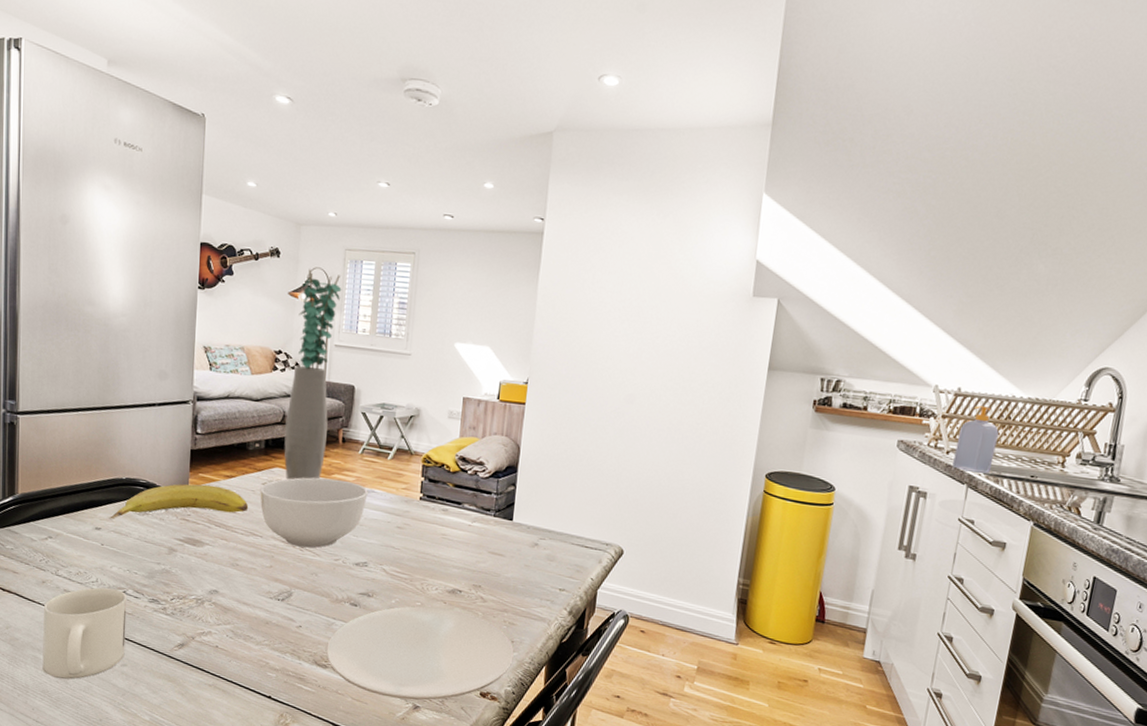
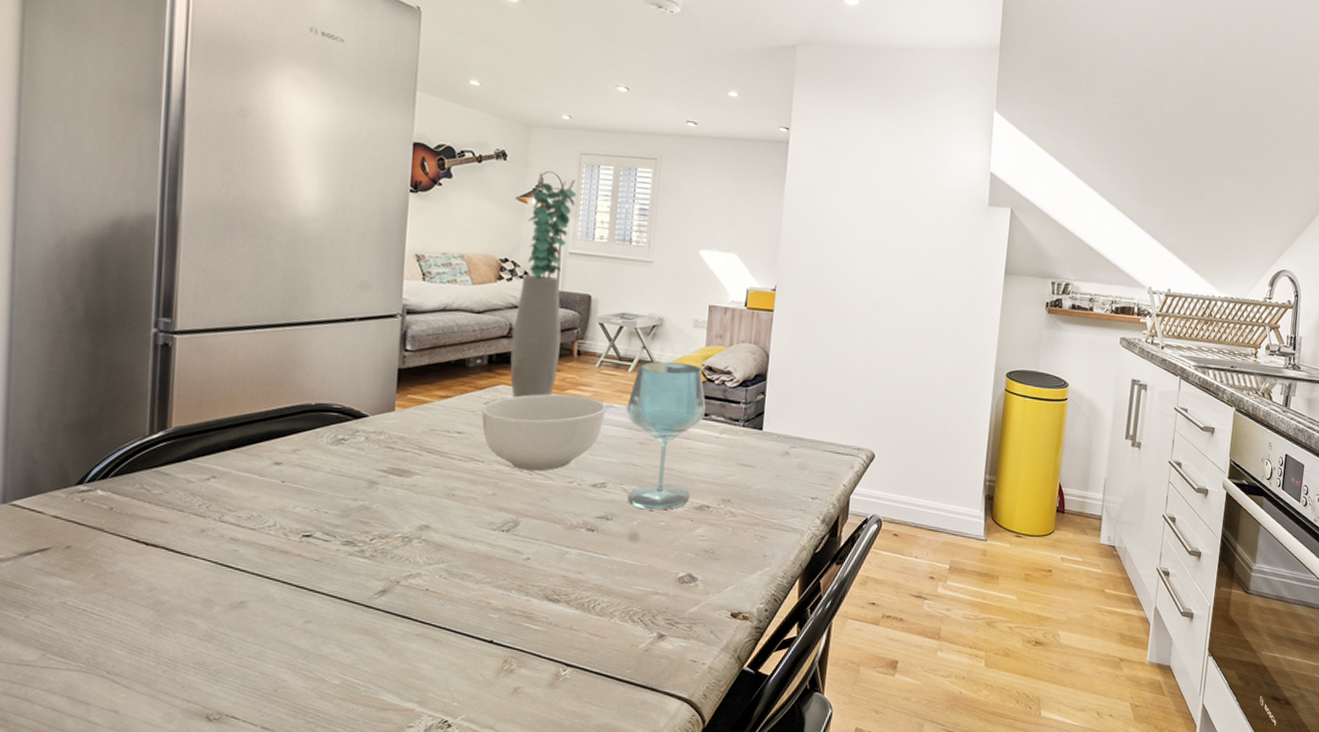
cup: present [42,587,127,680] -> none [198,532,314,645]
fruit: present [111,483,249,519] -> none [295,406,468,452]
plate: present [326,606,514,701] -> none [559,525,766,629]
wine glass: none [386,450,460,592] -> present [626,361,707,511]
soap bottle: present [952,406,999,474] -> none [1167,305,1203,366]

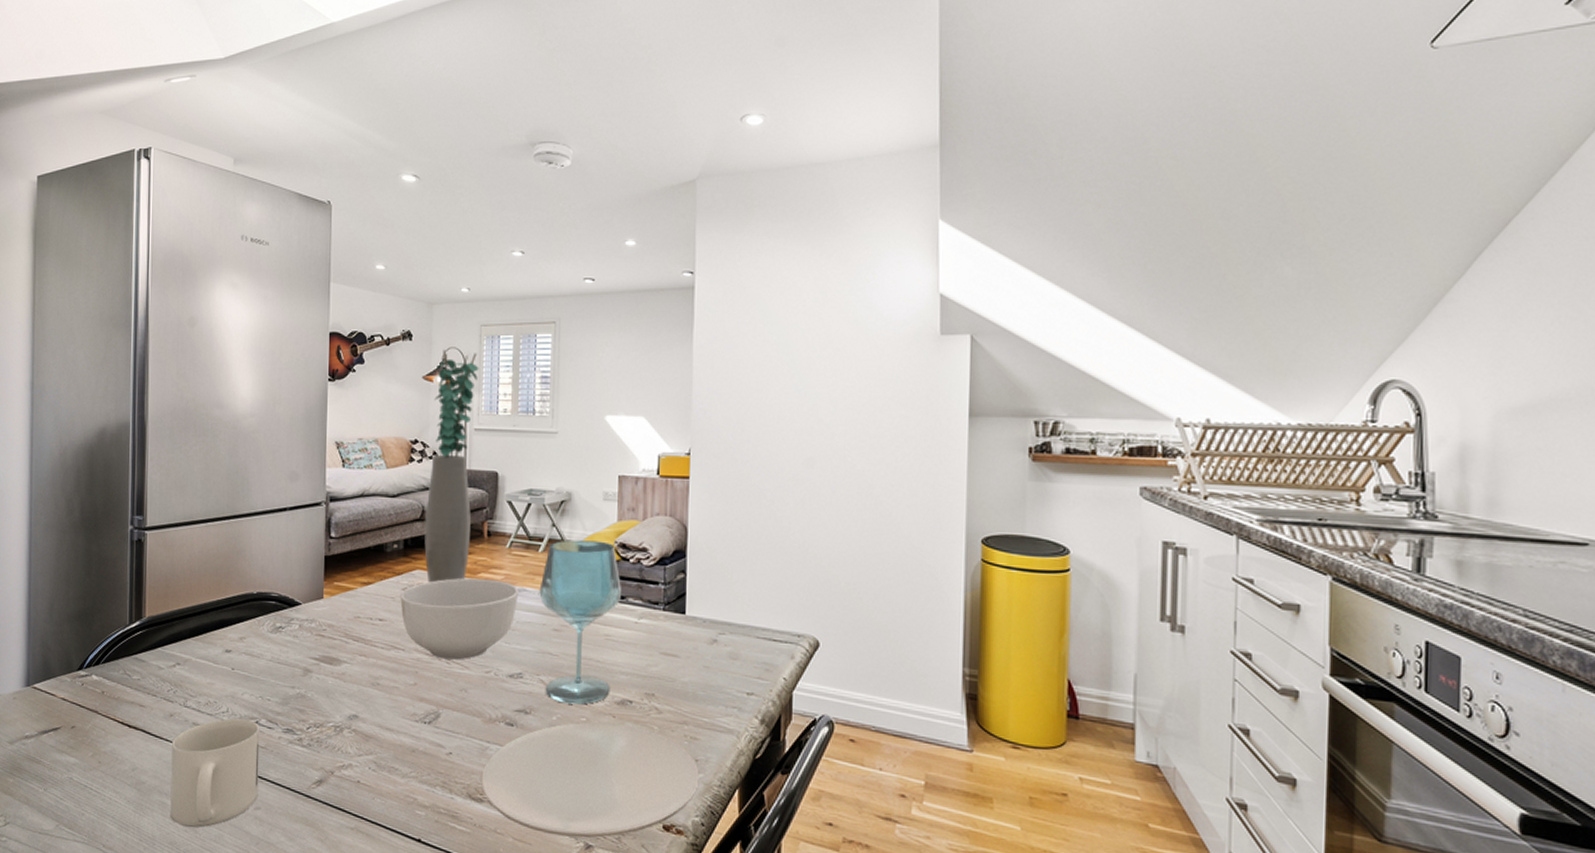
cup: none [198,532,314,645] -> present [170,718,260,828]
plate: none [559,525,766,629] -> present [481,722,699,838]

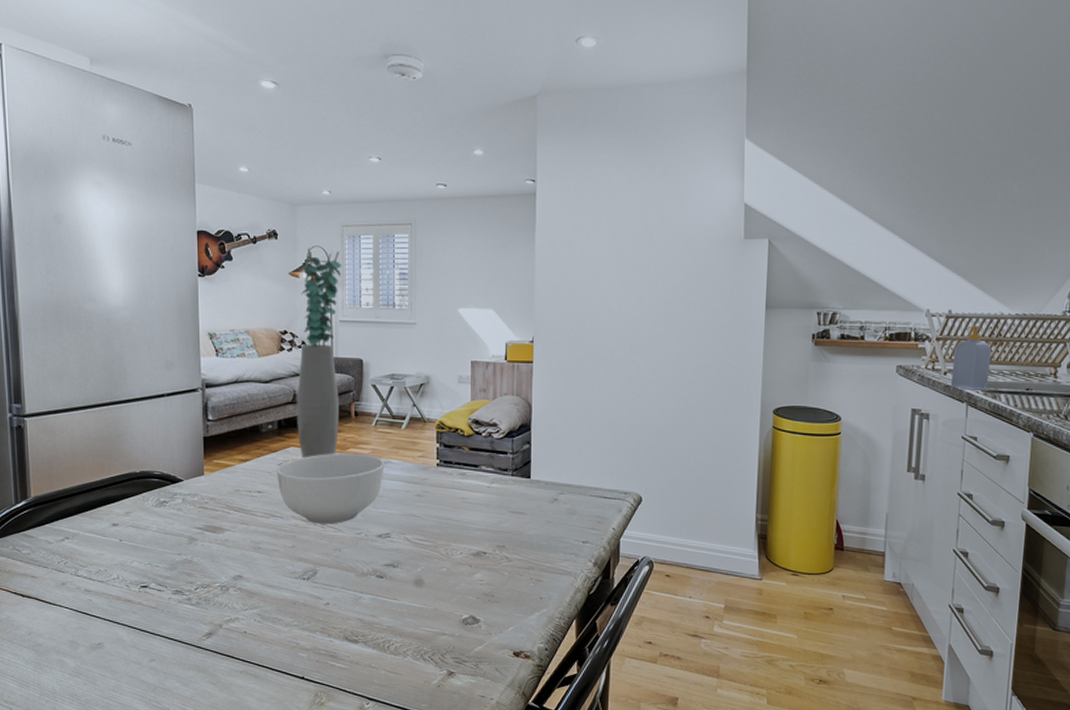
cup: present [170,718,260,828] -> none [66,584,152,680]
plate: present [481,722,699,838] -> none [356,571,543,667]
wine glass: present [539,540,622,705] -> none [403,417,476,557]
soap bottle: none [1214,438,1267,520] -> present [951,326,992,390]

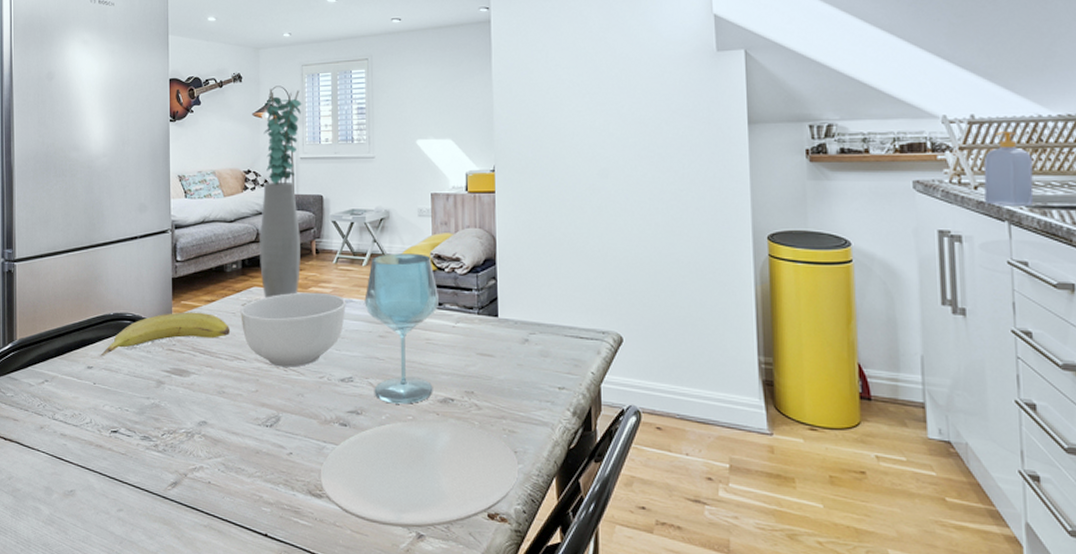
fruit: none [127,470,266,514] -> present [101,312,231,356]
plate: none [356,571,543,667] -> present [320,419,519,528]
wine glass: none [403,417,476,557] -> present [364,253,440,404]

